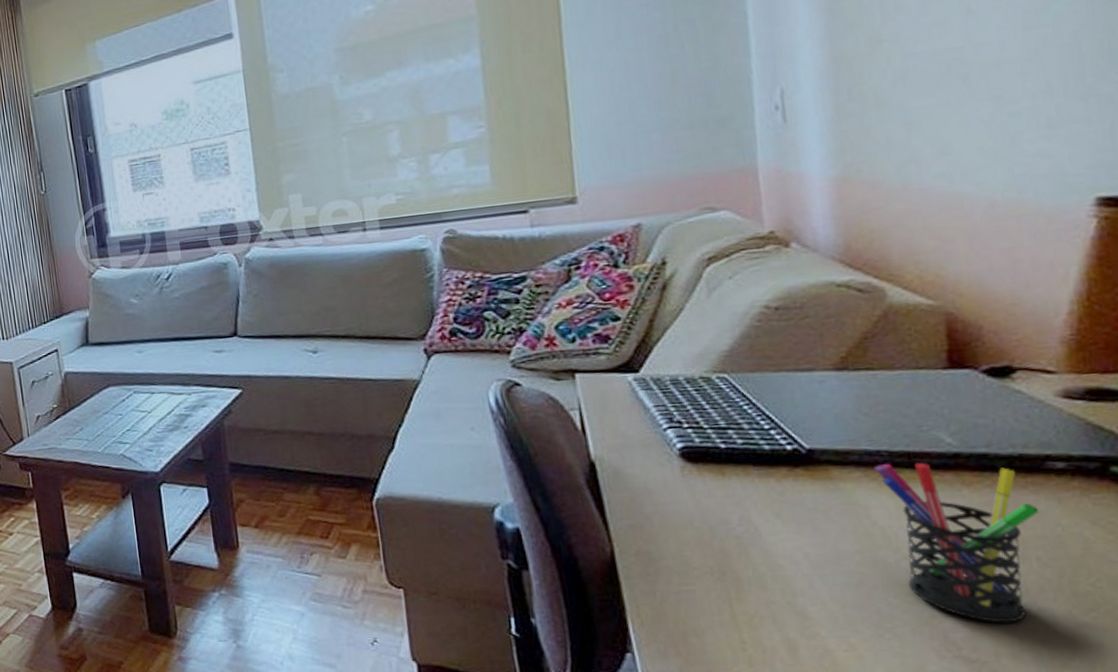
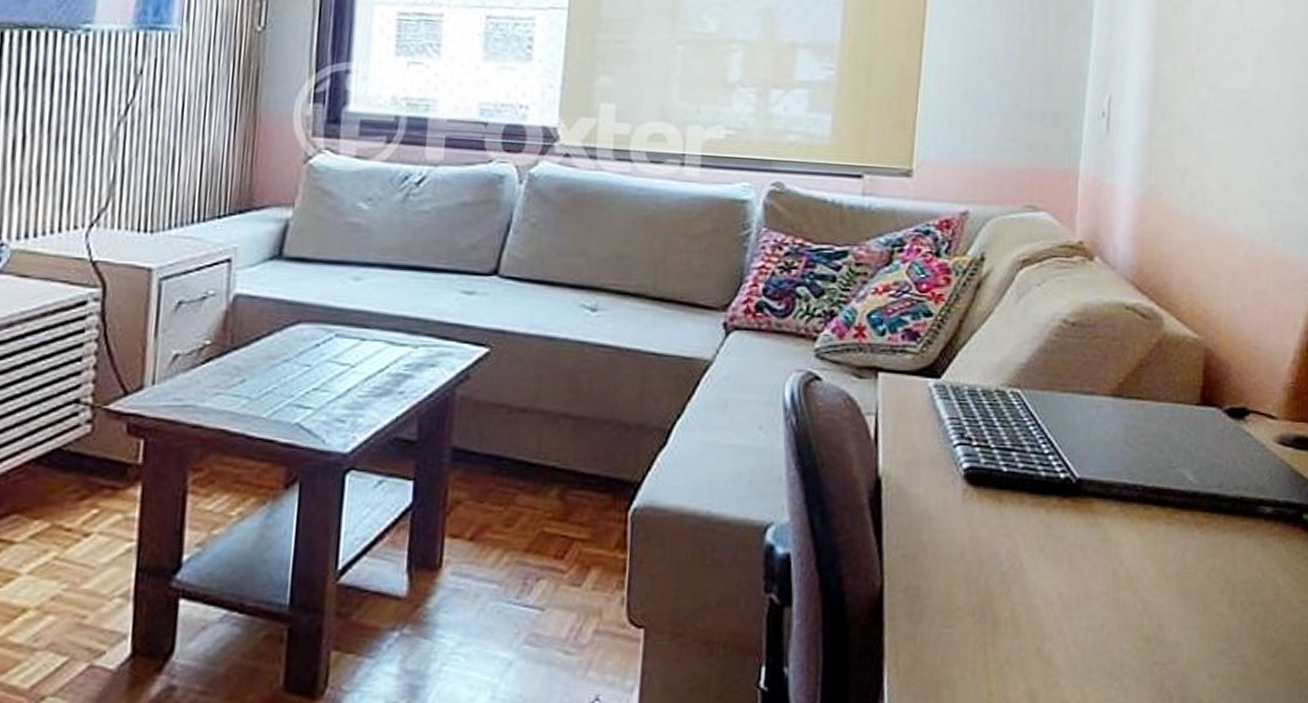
pen holder: present [874,462,1039,623] -> none [1130,500,1248,671]

